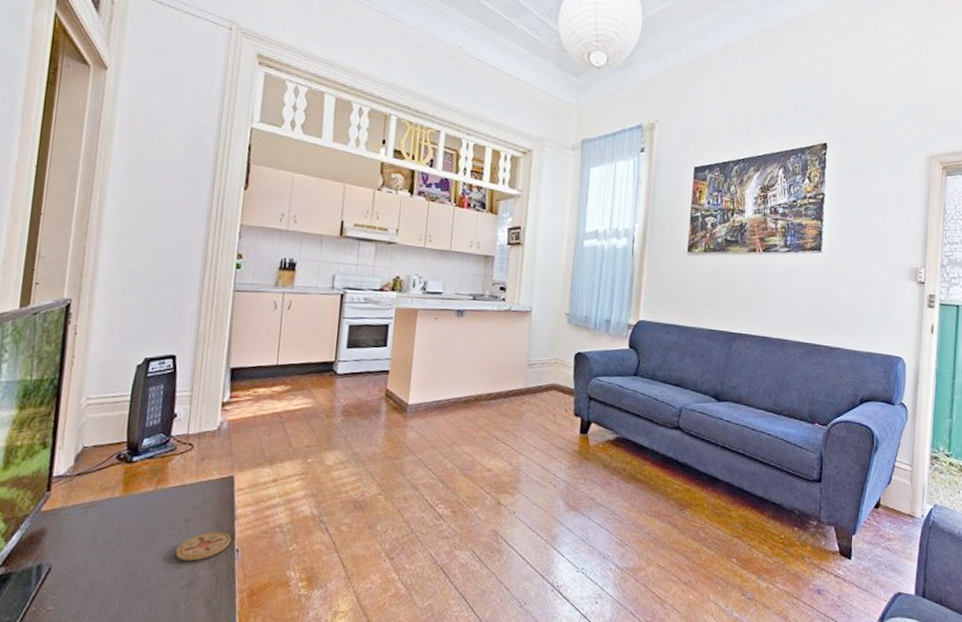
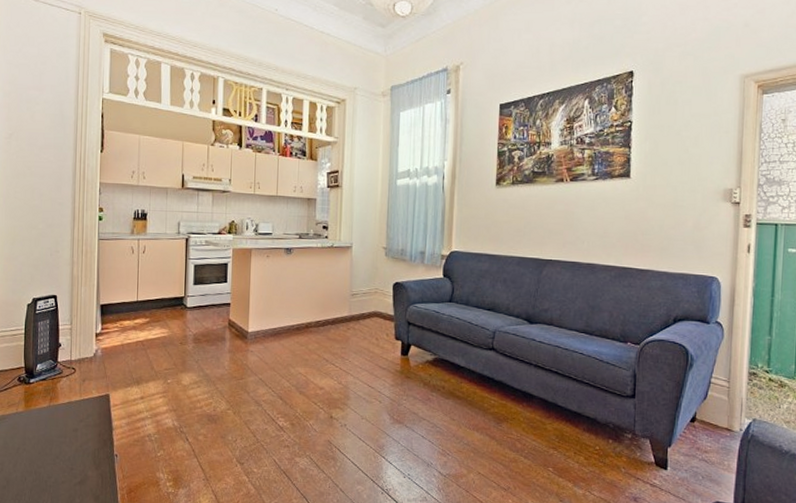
coaster: present [175,532,231,562] -> none [68,440,111,464]

